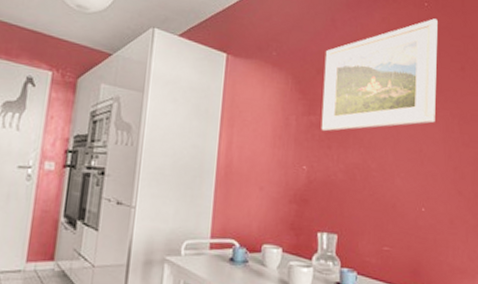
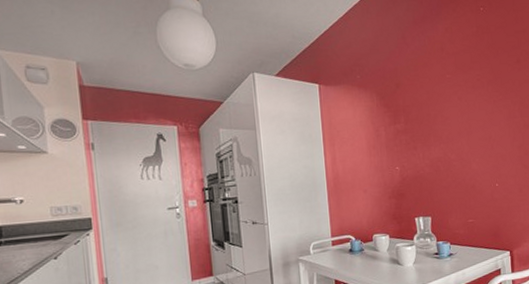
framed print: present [321,18,438,132] -> none [401,21,500,136]

